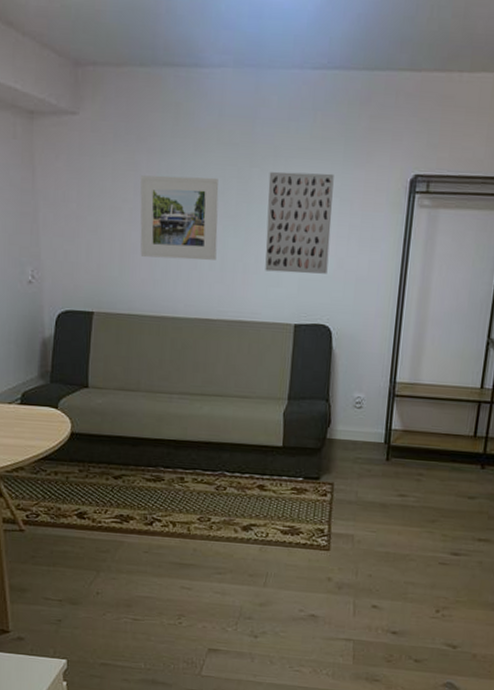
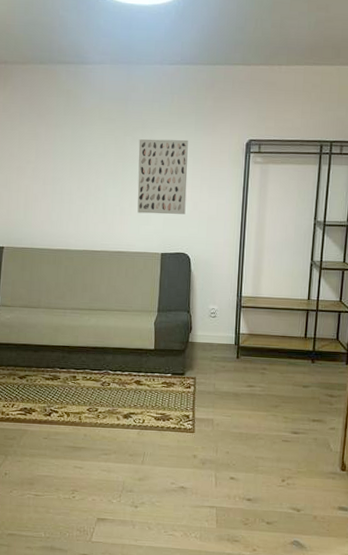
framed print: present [140,175,219,260] -> none [40,143,101,206]

